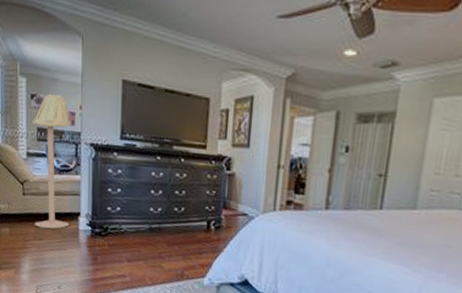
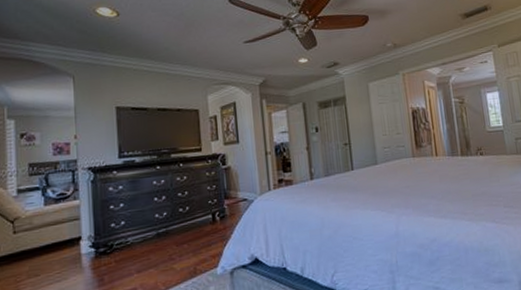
floor lamp: present [33,94,71,229] -> none [23,130,69,264]

